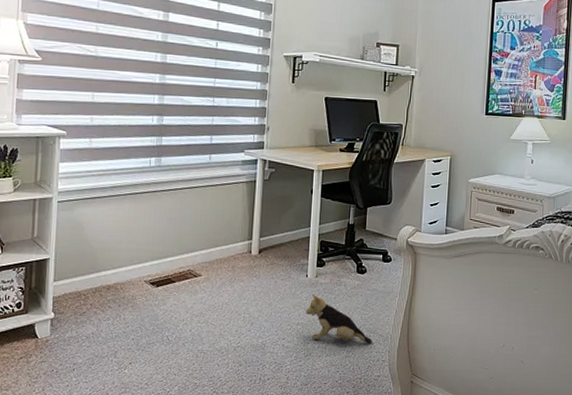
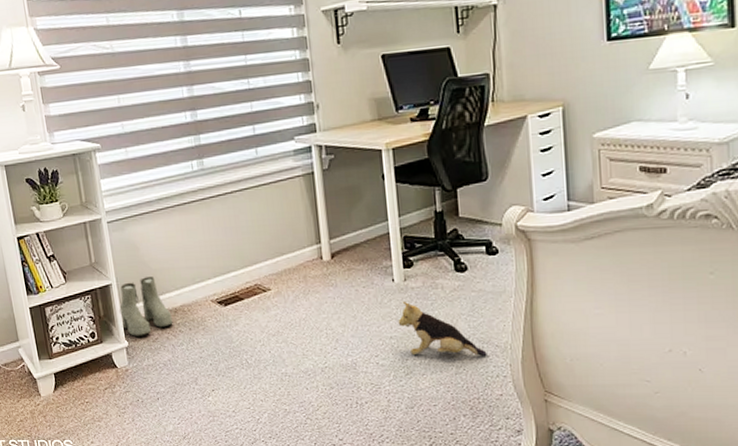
boots: none [52,255,104,309] -> present [119,277,173,336]

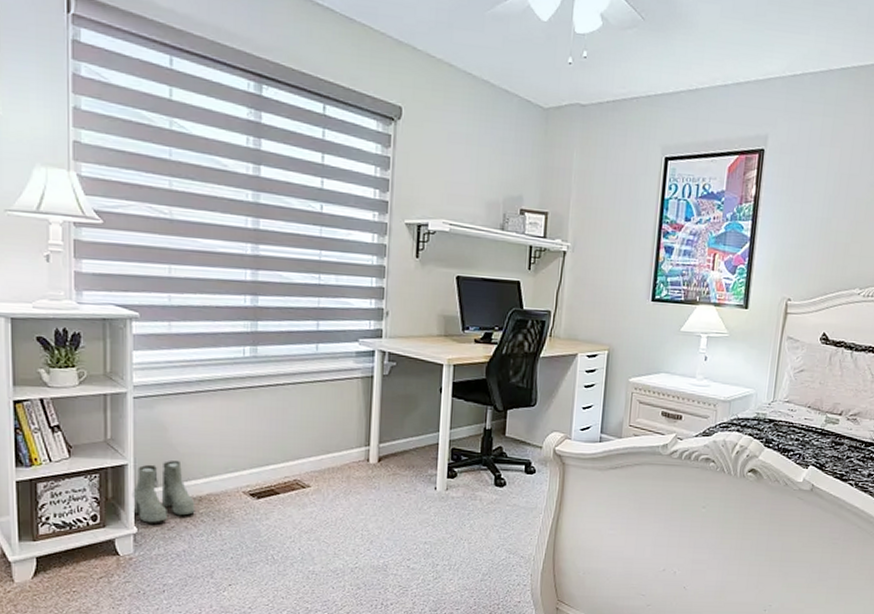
plush toy: present [398,301,487,357] -> none [434,509,512,567]

